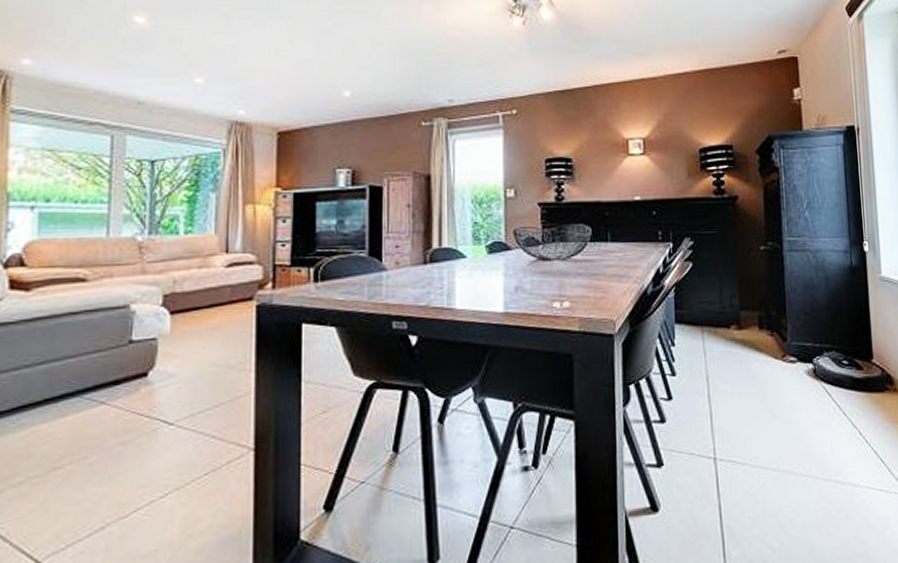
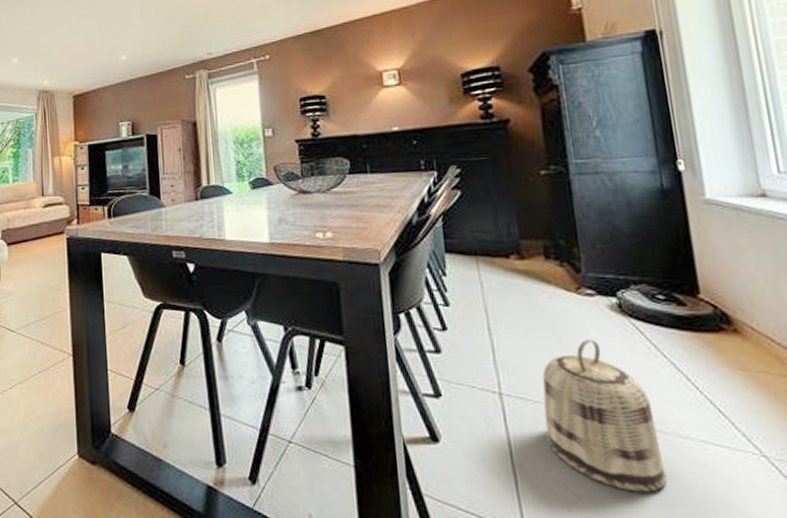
basket: none [750,402,841,539] -> present [542,339,667,493]

